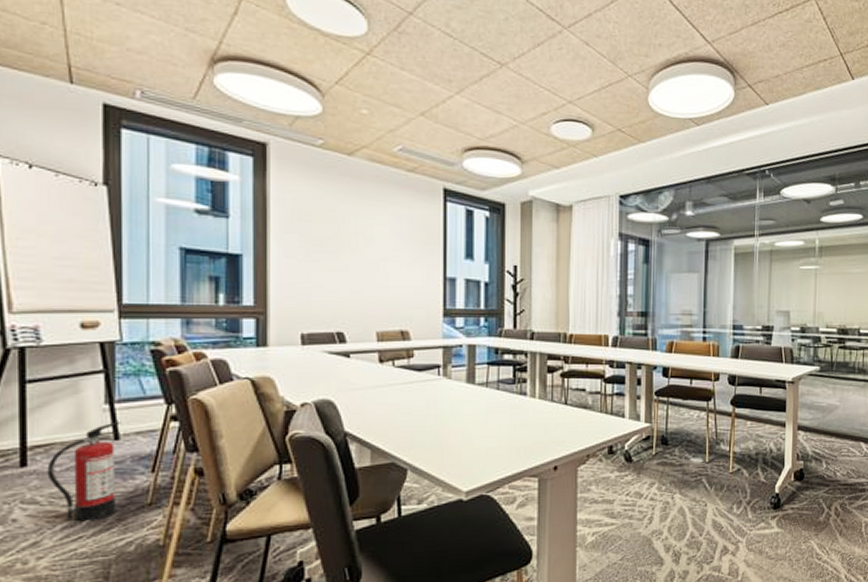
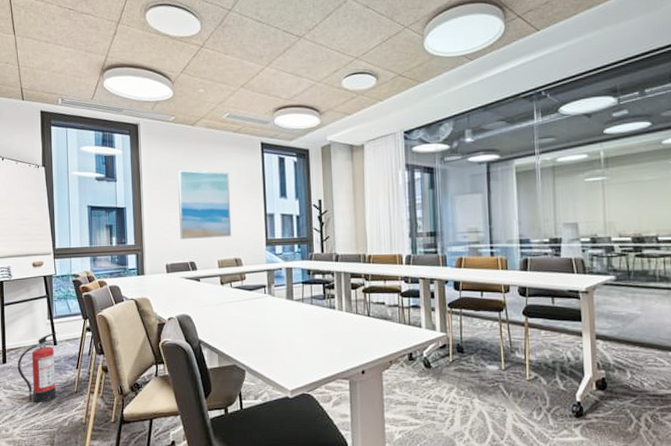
wall art: none [324,211,399,303] -> present [177,169,232,239]

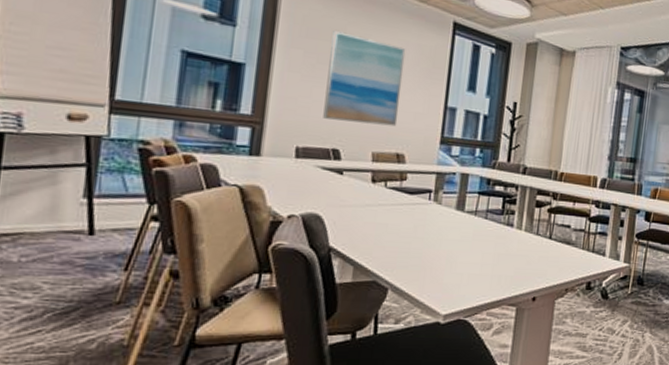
fire extinguisher: present [17,332,58,403] -> none [11,216,99,316]

